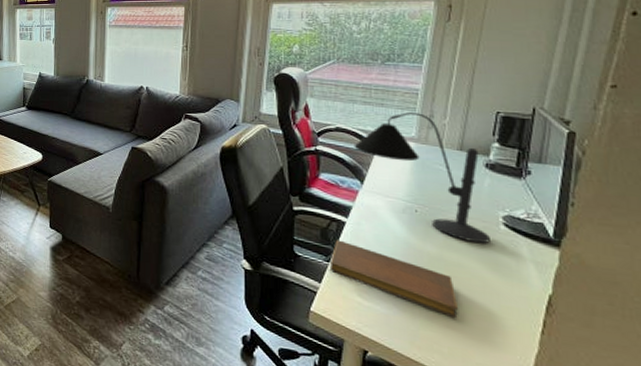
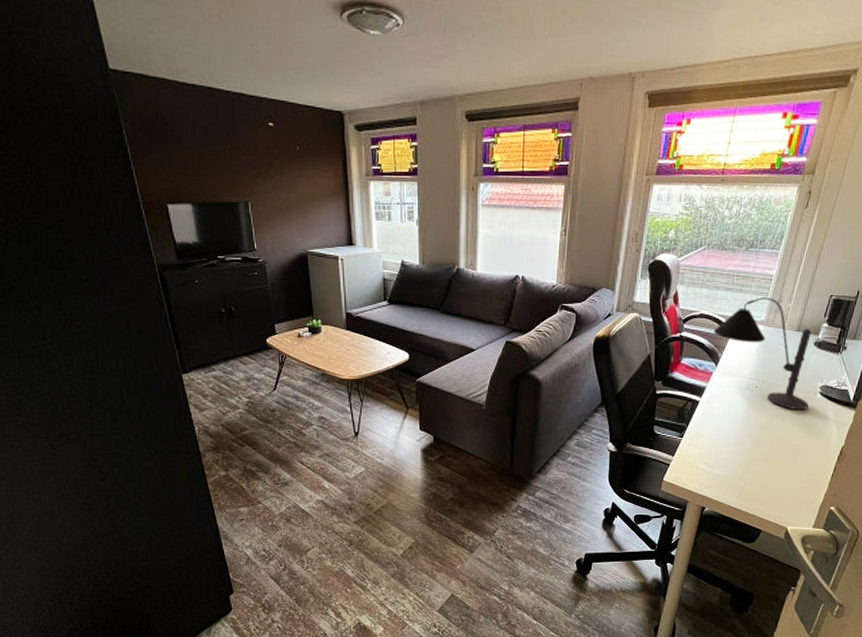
notebook: present [329,240,458,318] -> none [682,417,777,472]

